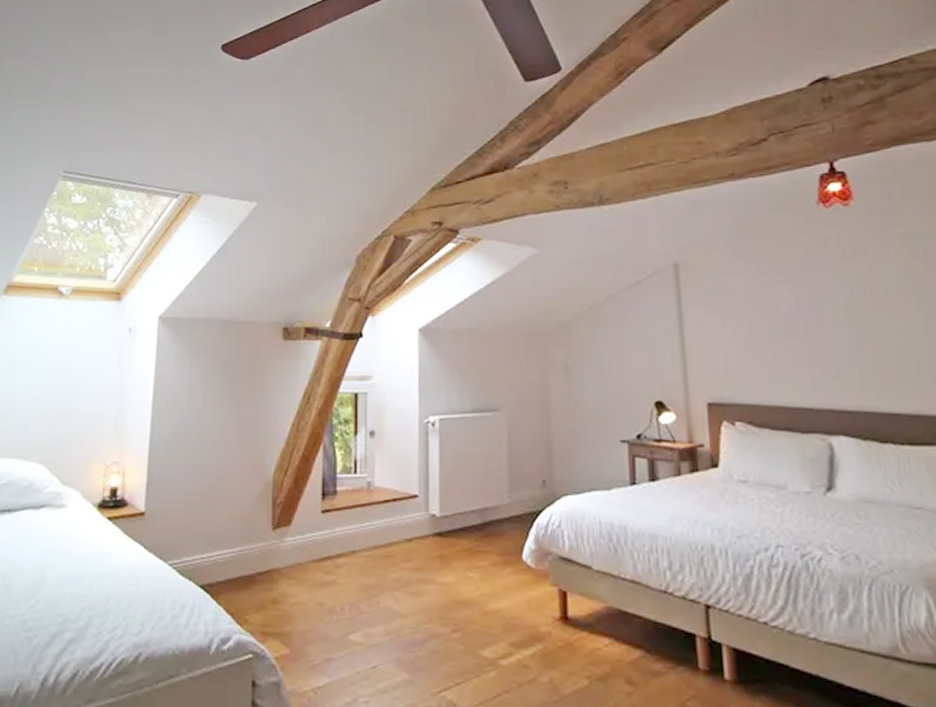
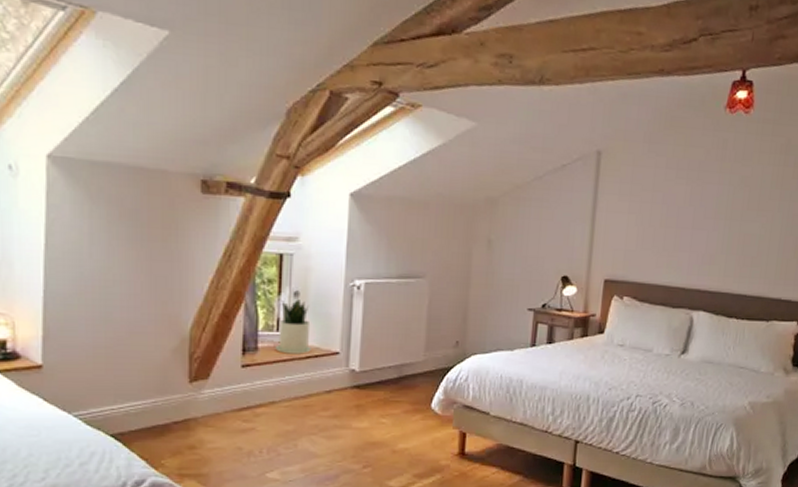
planter: none [353,438,390,498] -> present [275,298,312,354]

